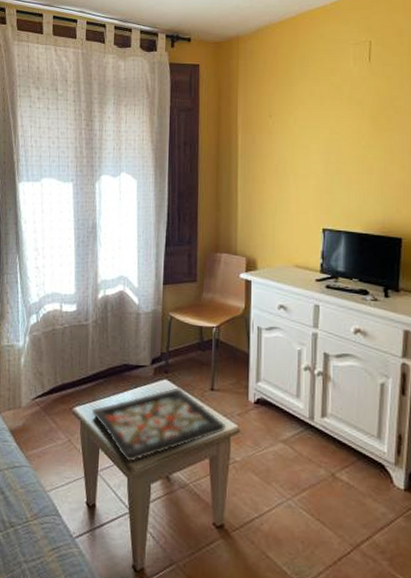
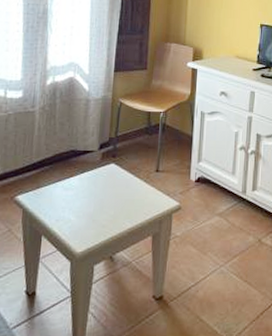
decorative tray: present [91,387,226,462] -> none [34,171,169,246]

